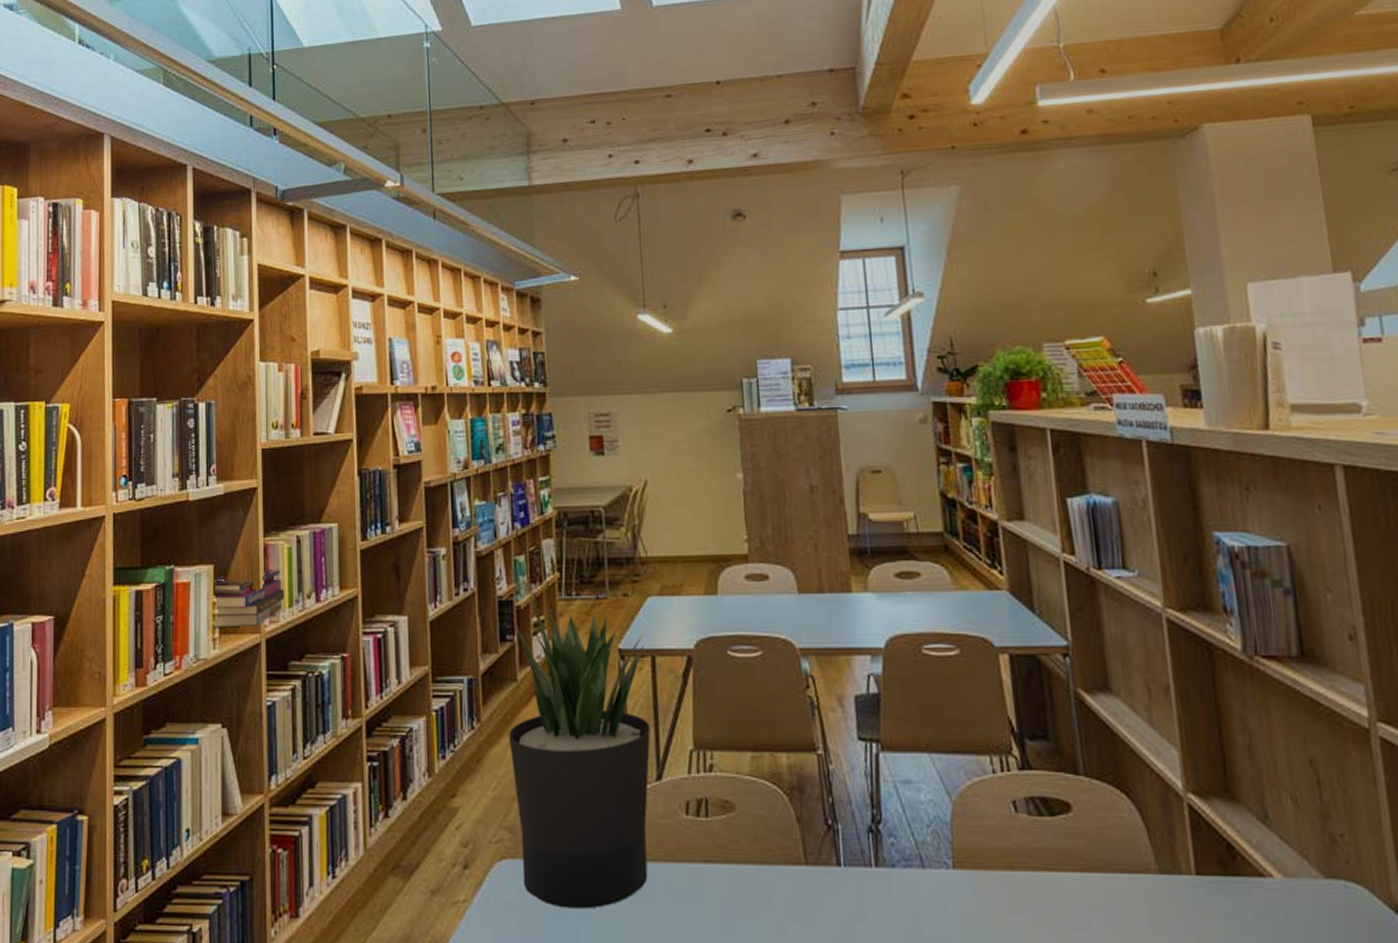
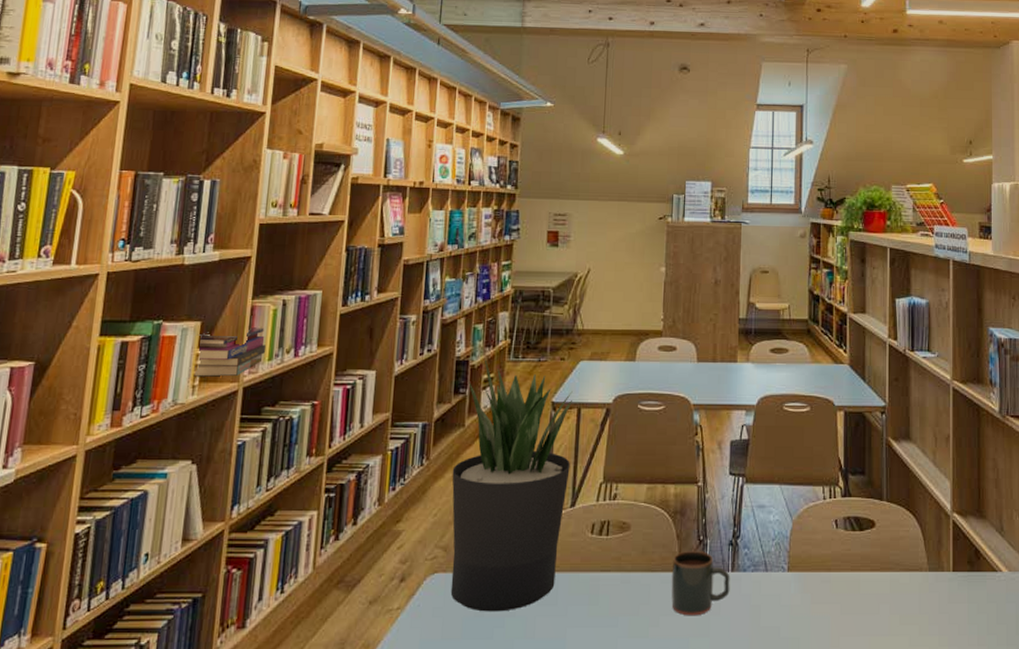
mug: none [794,837,876,923] -> present [671,550,730,616]

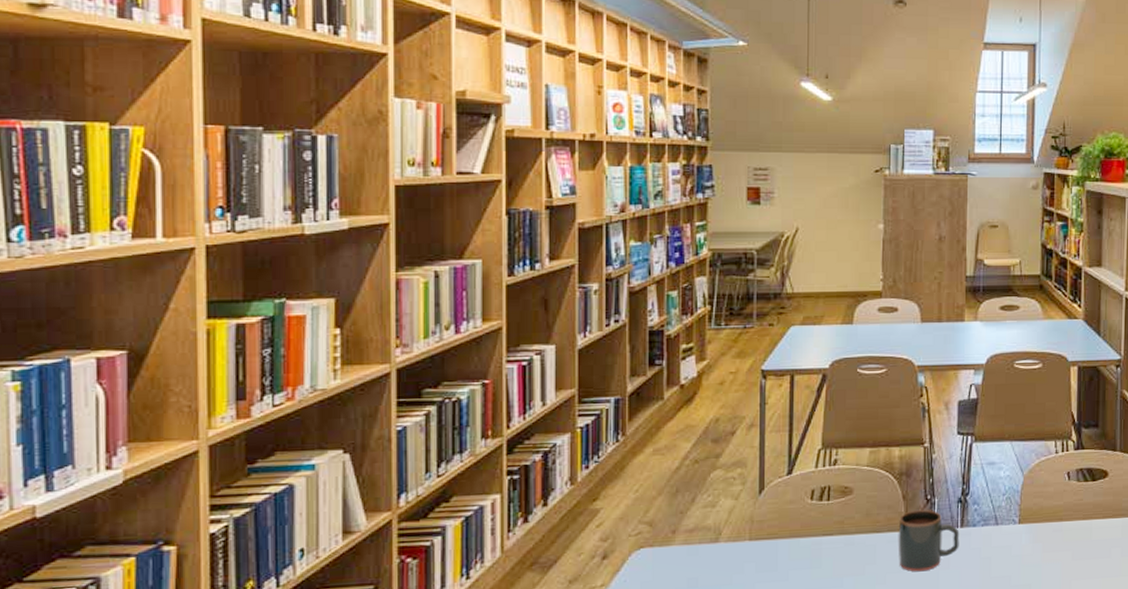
books: present [194,327,267,377] -> none [333,303,420,359]
planter: present [450,357,573,612] -> none [653,325,785,583]

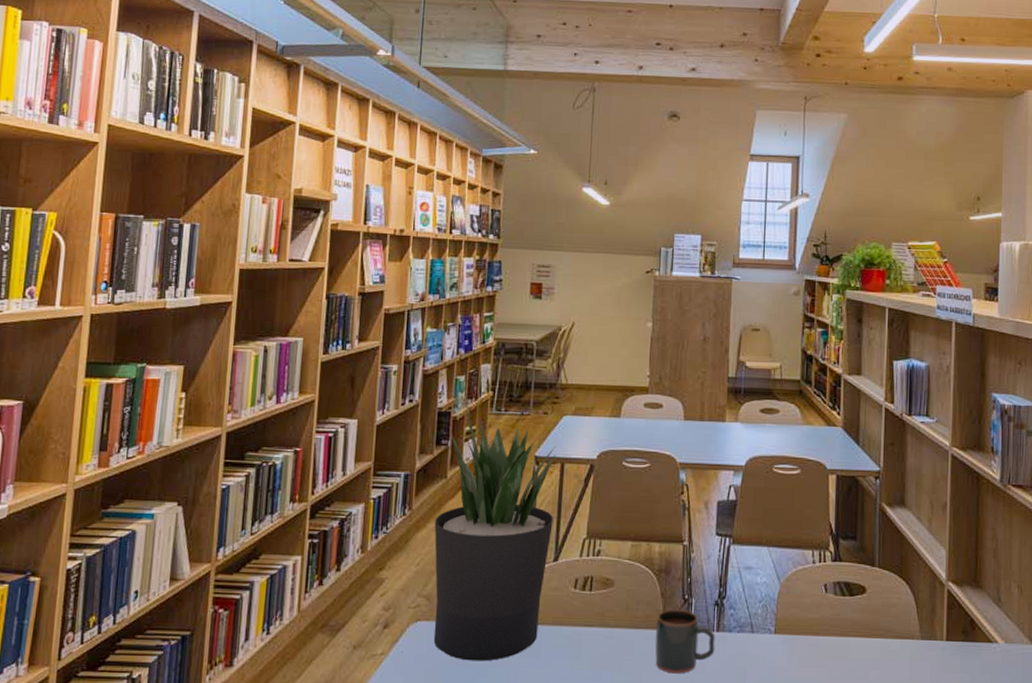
planter: none [653,325,785,583] -> present [433,409,556,662]

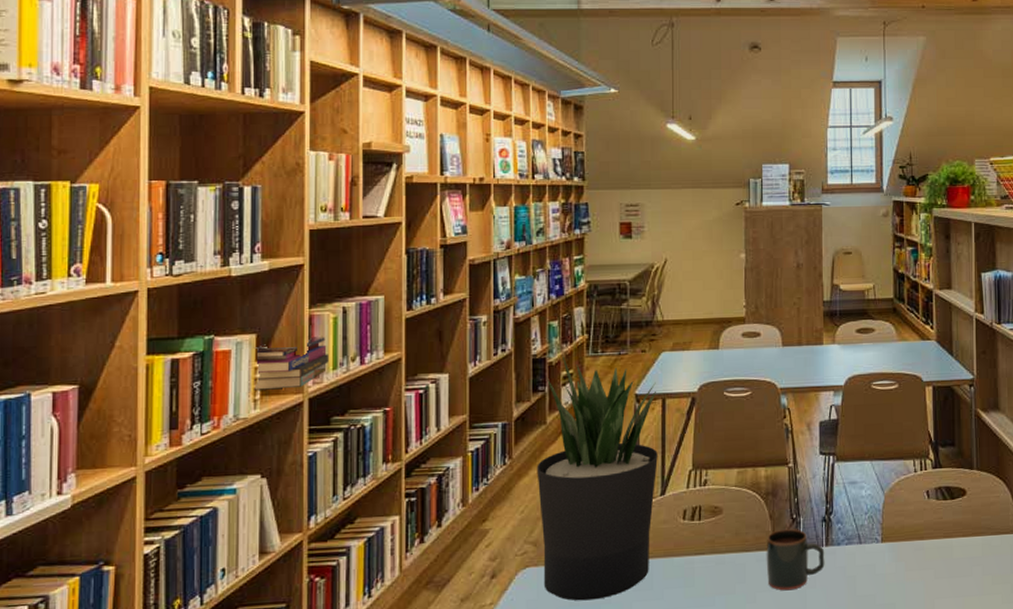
books: none [178,373,249,421] -> present [254,337,330,390]

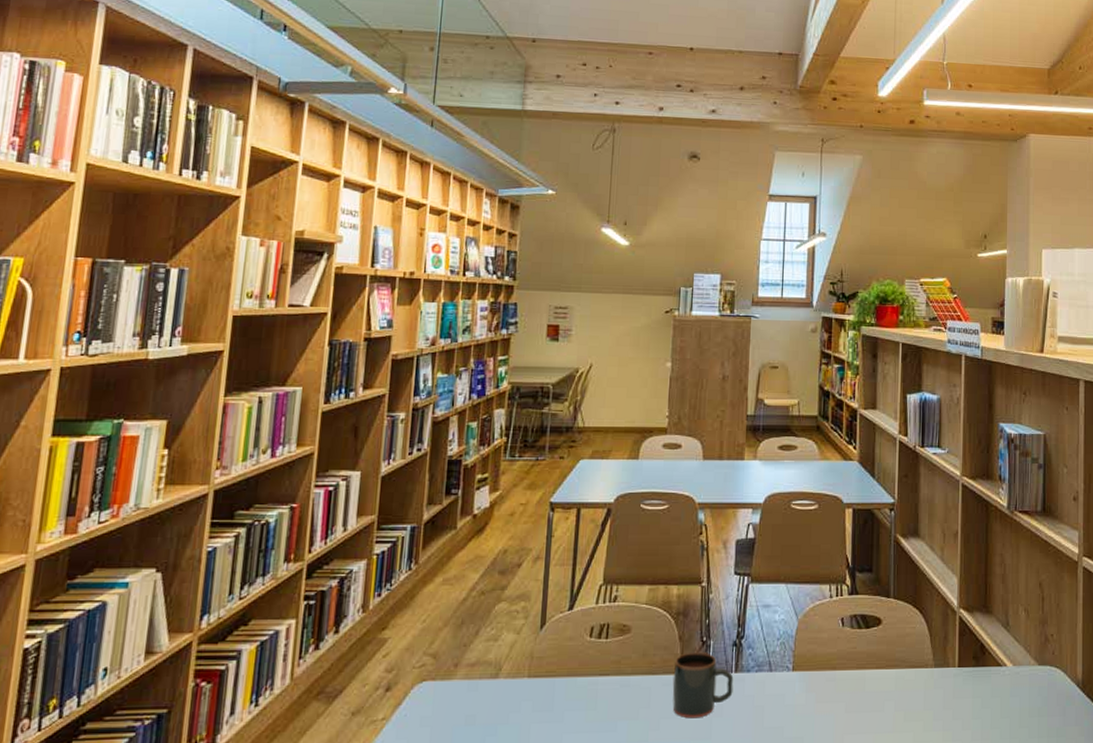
books: present [254,337,330,390] -> none [159,426,240,479]
planter: present [537,353,658,601] -> none [440,456,572,720]

